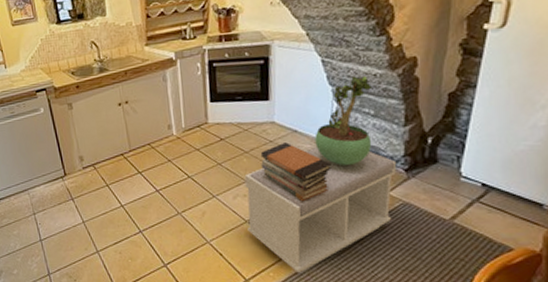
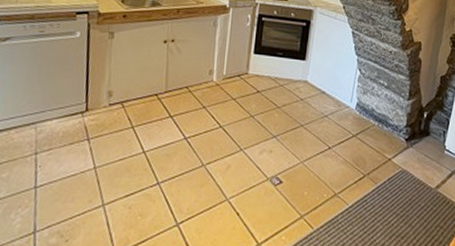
bench: present [244,146,397,273] -> none [268,109,400,238]
book stack: present [260,142,332,202] -> none [290,102,349,162]
potted plant: present [315,75,373,165] -> none [338,49,389,130]

